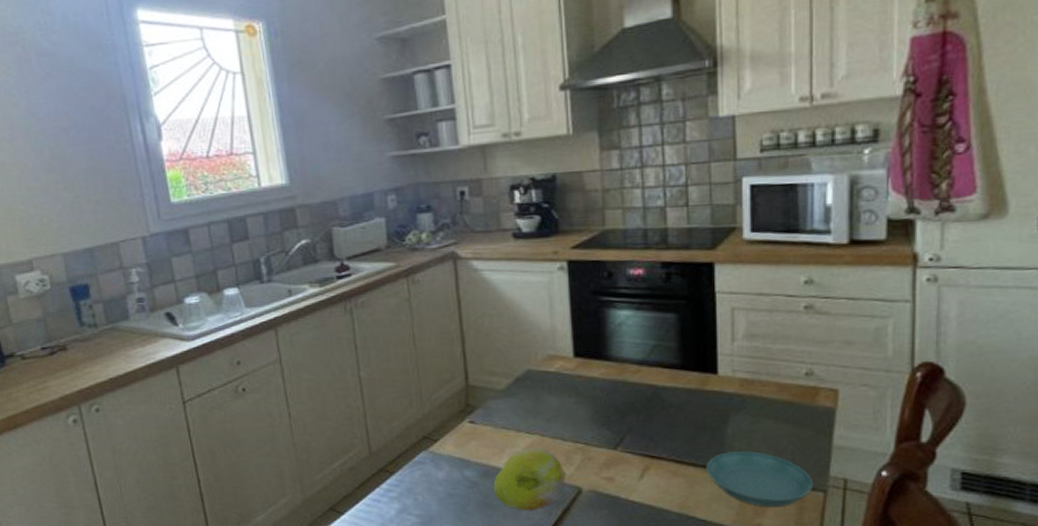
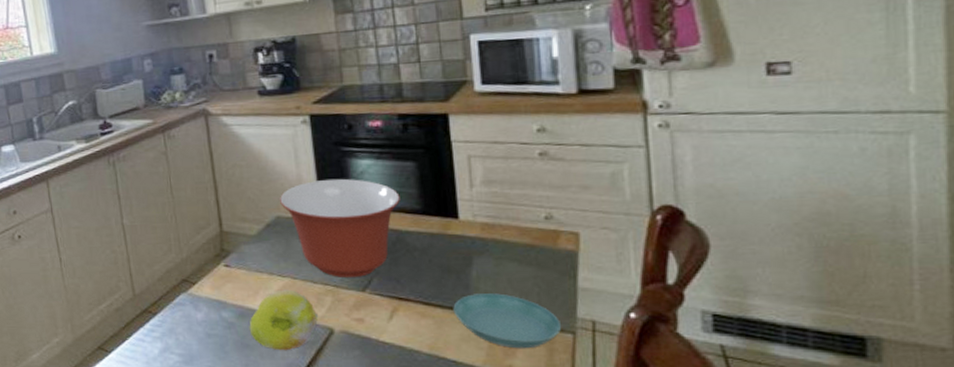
mixing bowl: none [531,330,658,435] -> present [280,178,400,277]

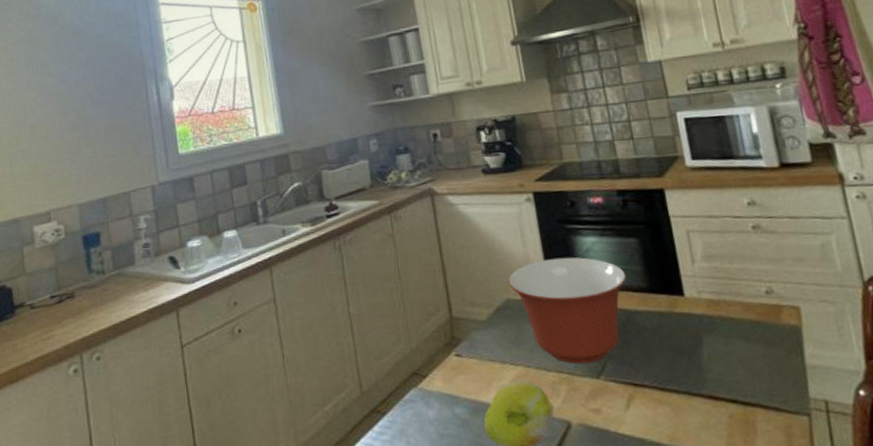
saucer: present [453,293,562,349] -> none [688,374,796,436]

